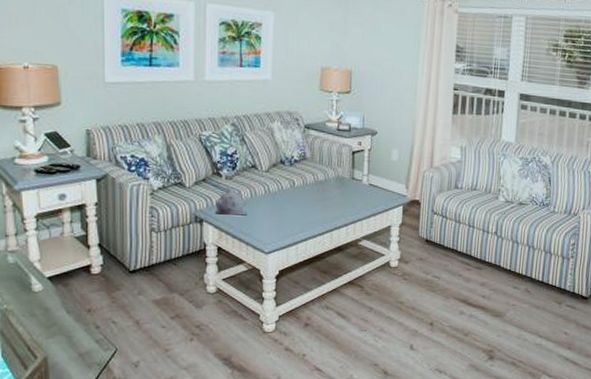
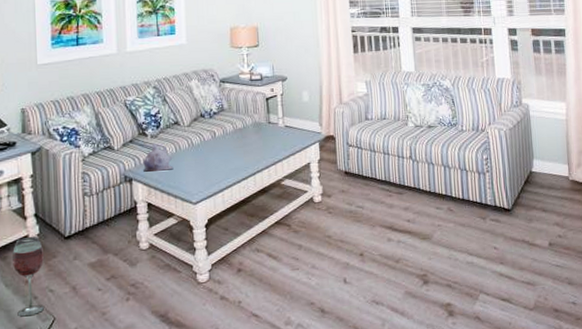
wineglass: none [73,266,108,344] -> present [11,237,45,317]

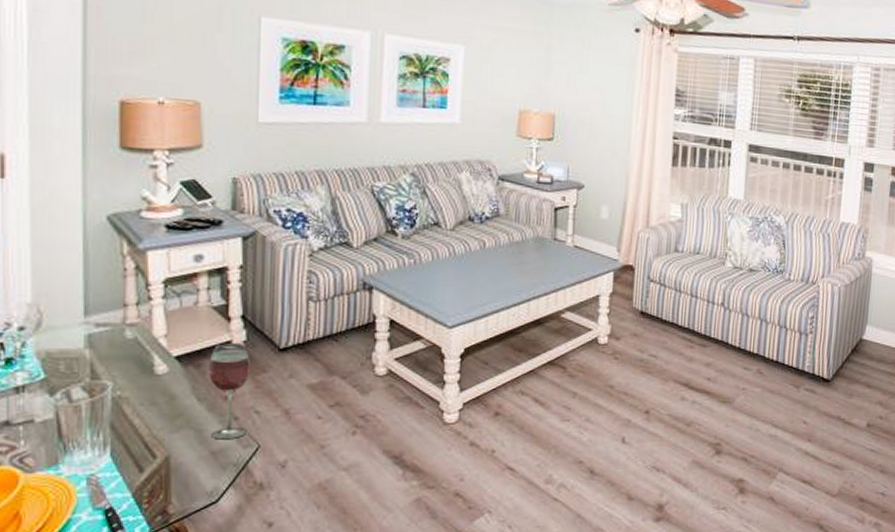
seashell: present [142,143,174,172] -> none [387,245,428,283]

